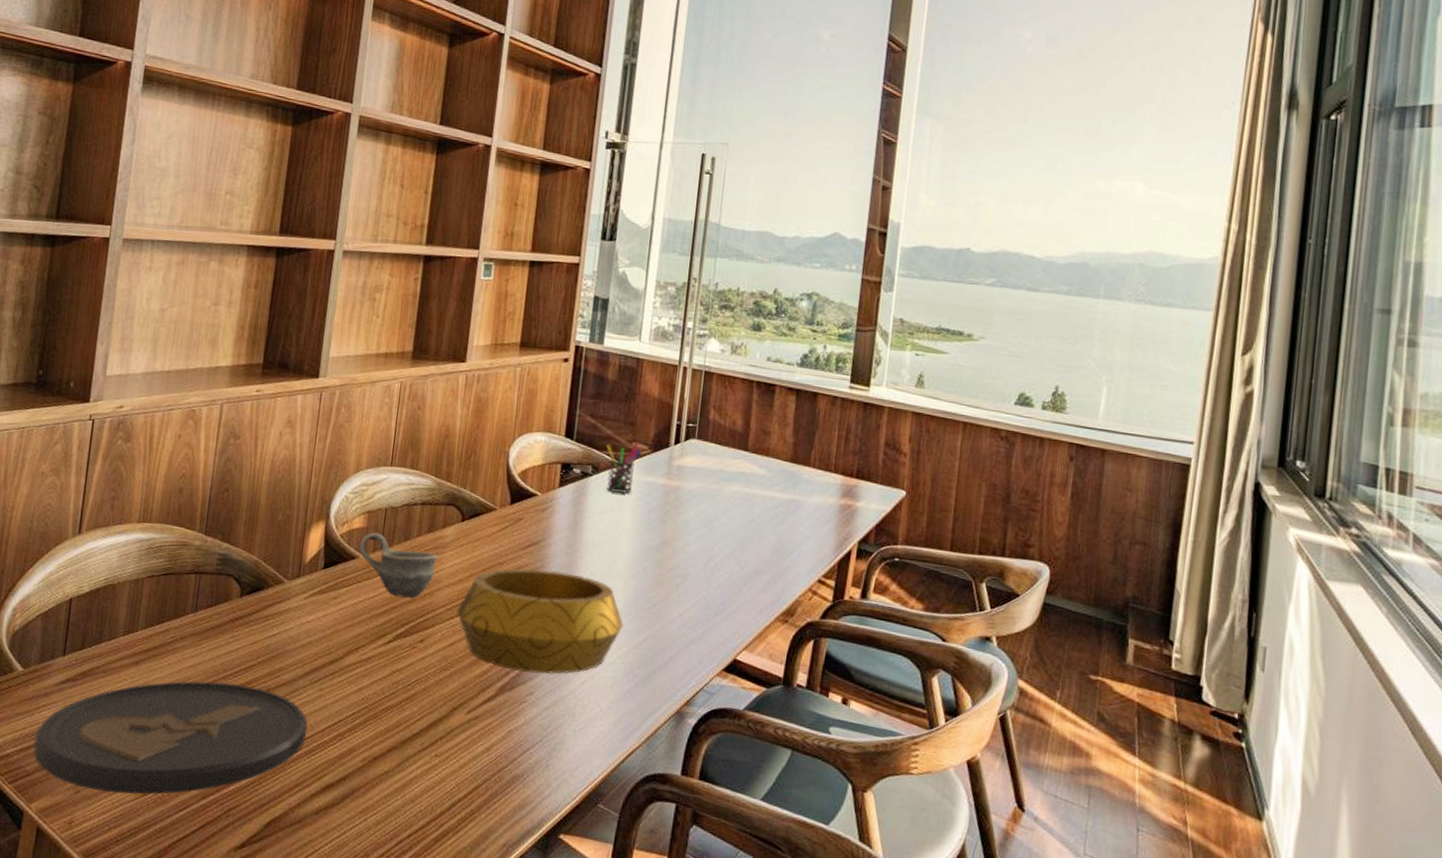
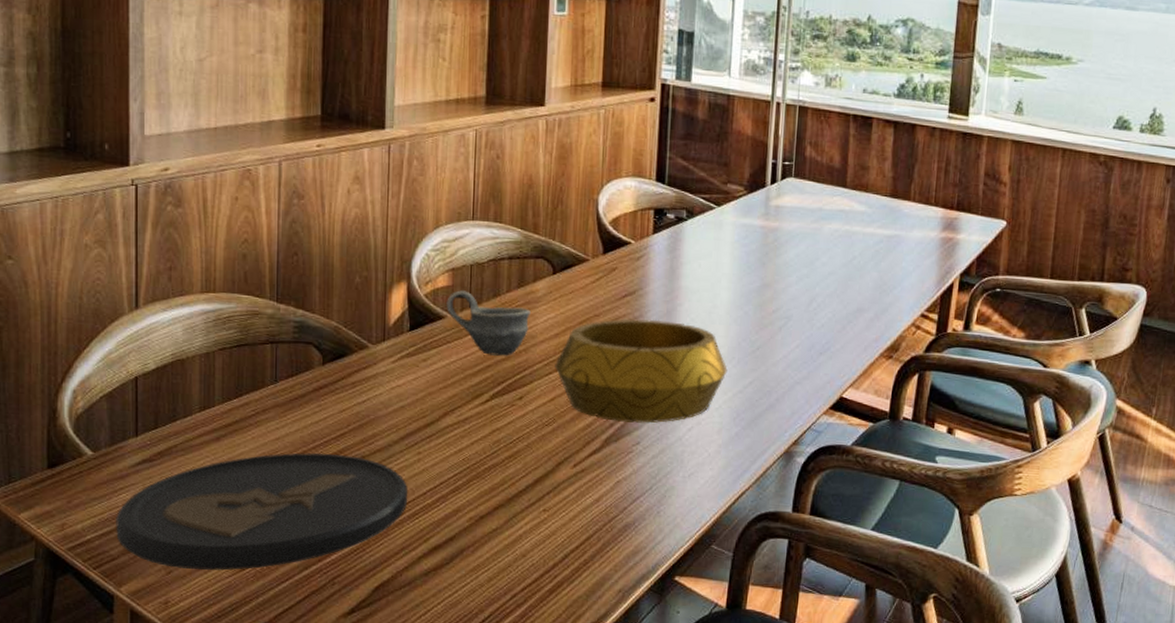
pen holder: present [606,442,642,494] -> none [700,184,738,237]

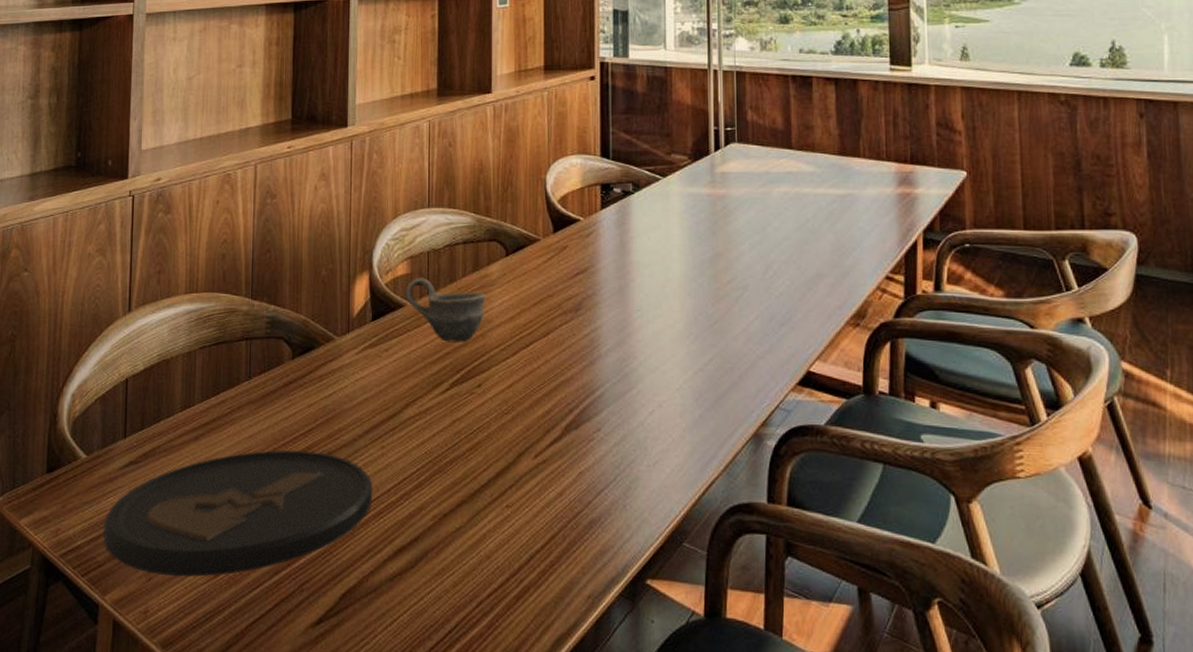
decorative bowl: present [555,319,728,423] -> none [511,297,686,408]

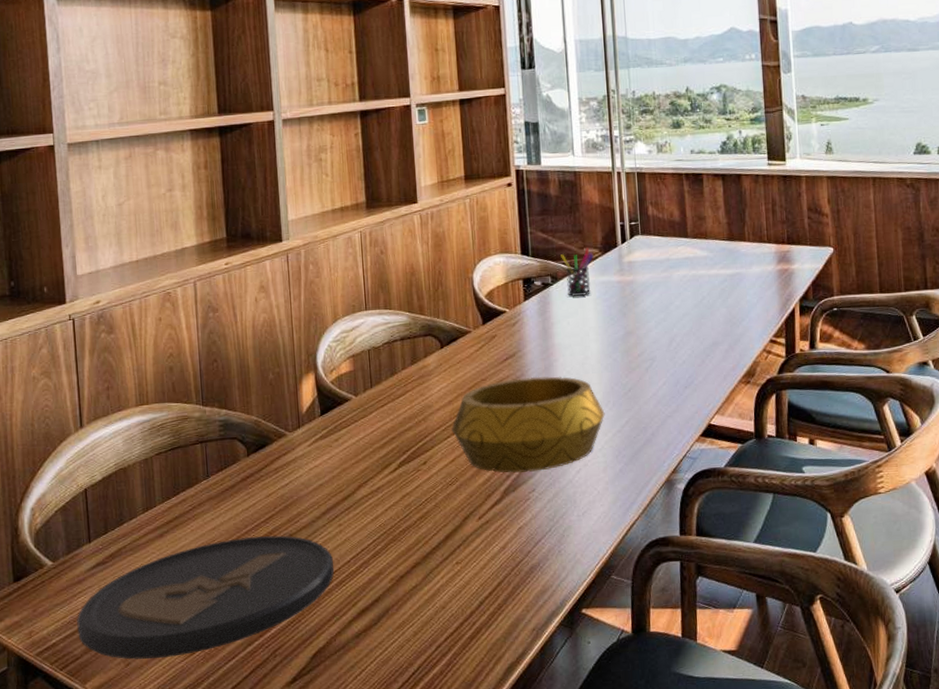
cup: present [406,278,486,342] -> none [350,373,425,428]
decorative bowl: none [511,297,686,408] -> present [451,376,605,473]
pen holder: none [645,154,682,209] -> present [561,248,594,297]

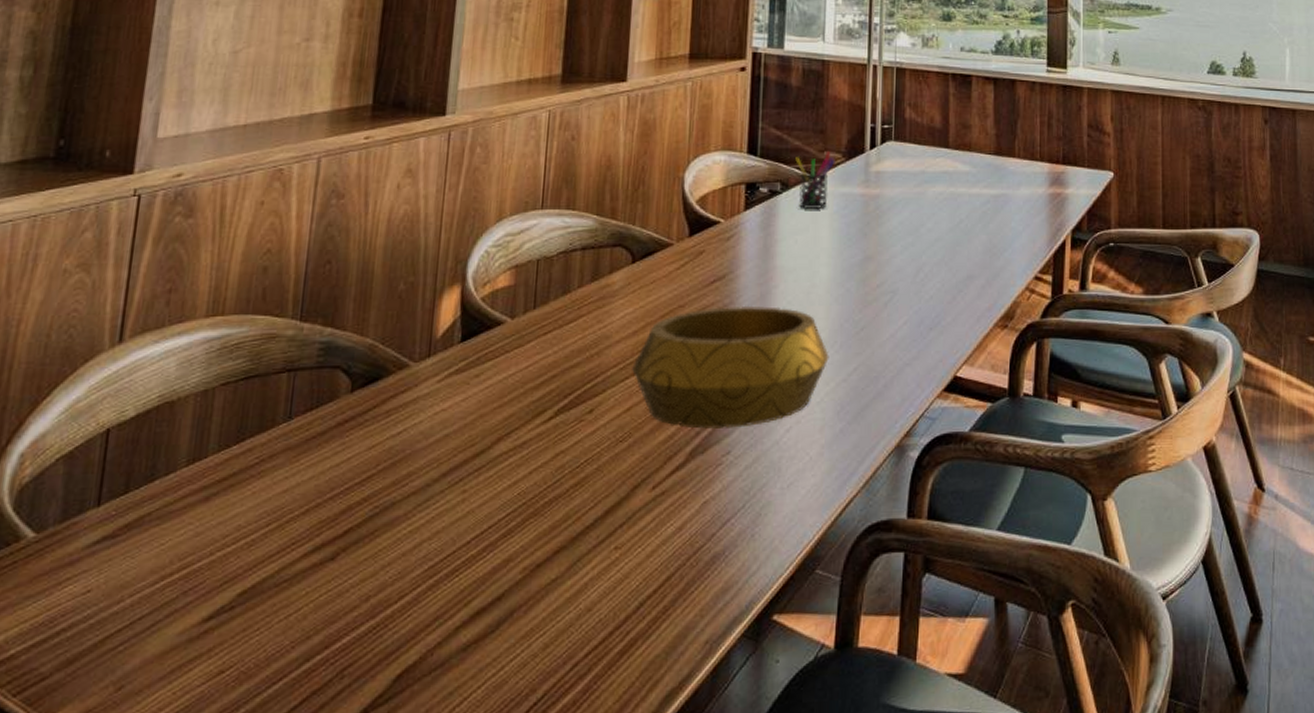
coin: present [77,535,334,660] -> none [52,503,447,681]

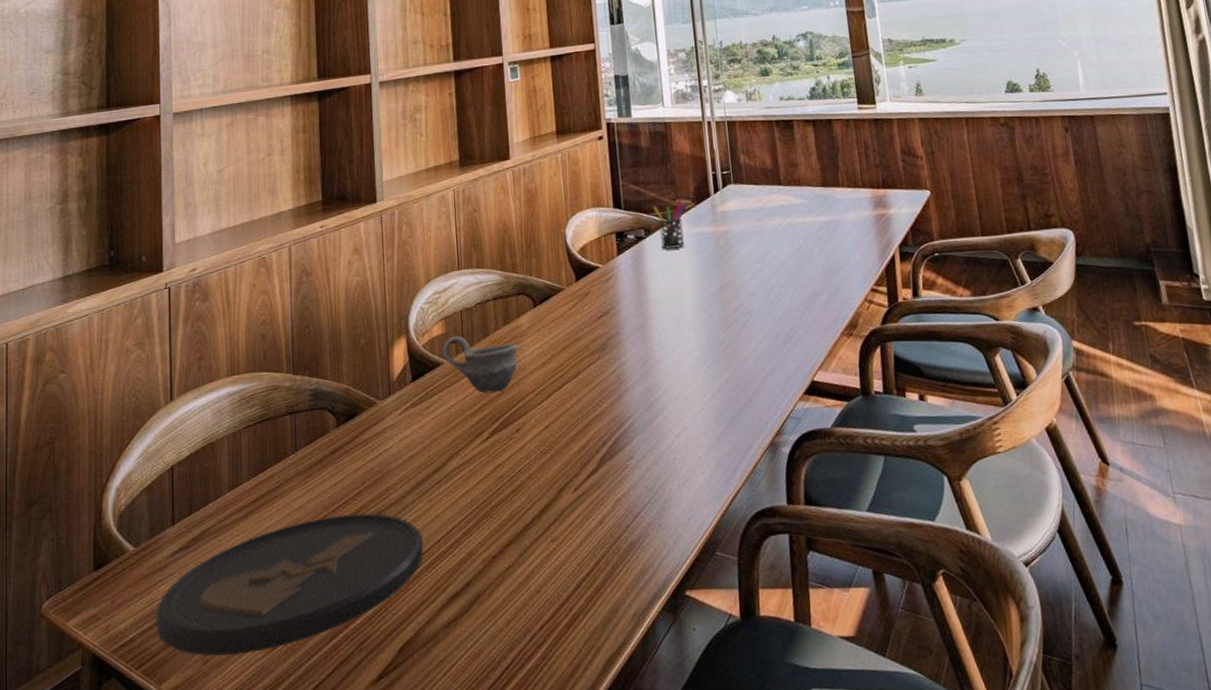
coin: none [52,503,447,681] -> present [156,513,423,656]
cup: none [506,290,605,363] -> present [442,336,518,394]
decorative bowl: present [632,305,829,429] -> none [545,333,704,440]

